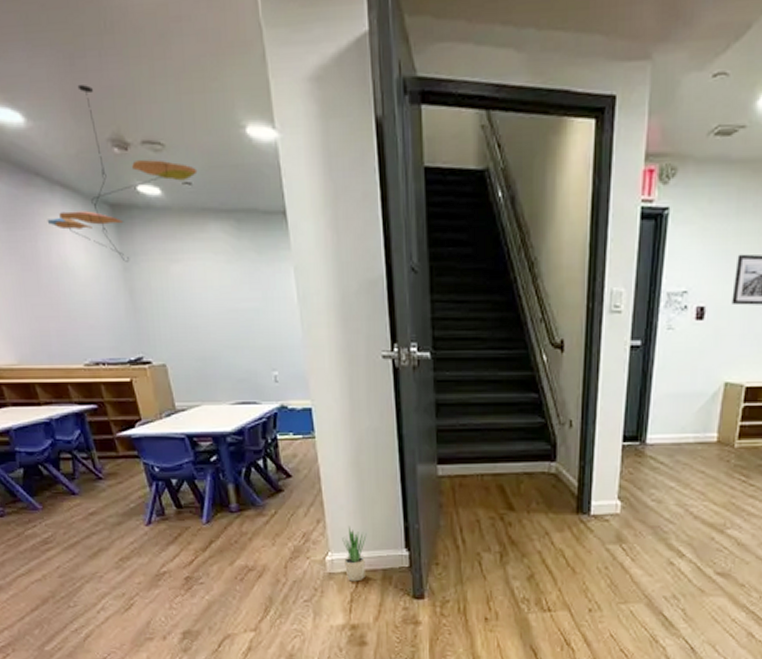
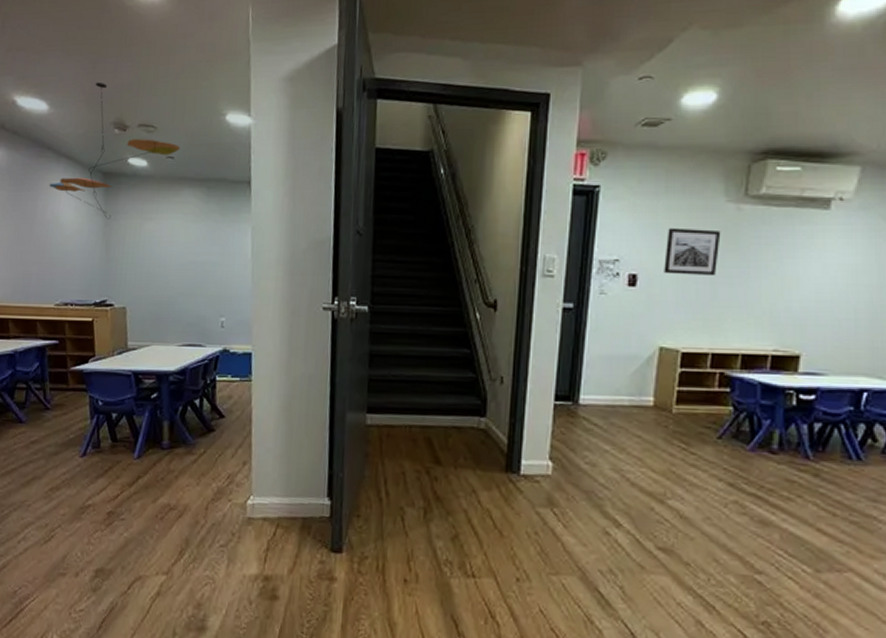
potted plant: present [342,526,367,582] -> none [264,470,291,529]

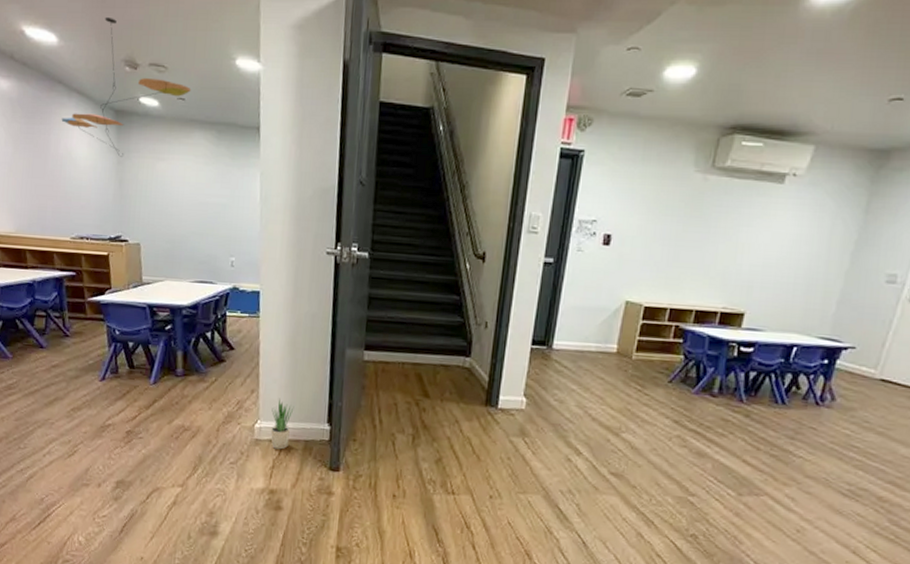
potted plant: none [264,470,291,529] -> present [270,398,294,450]
wall art: present [664,228,721,277] -> none [635,193,688,240]

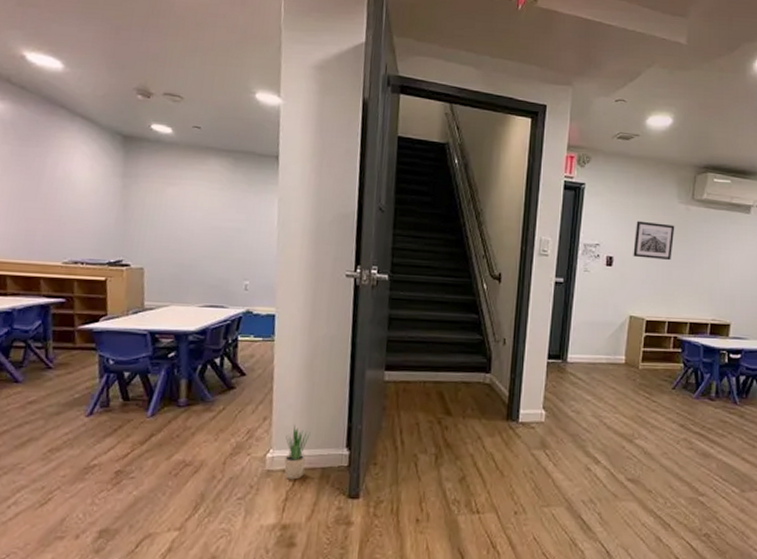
ceiling mobile: present [61,18,191,157] -> none [60,48,208,181]
wall art: none [635,193,688,240] -> present [633,221,675,261]

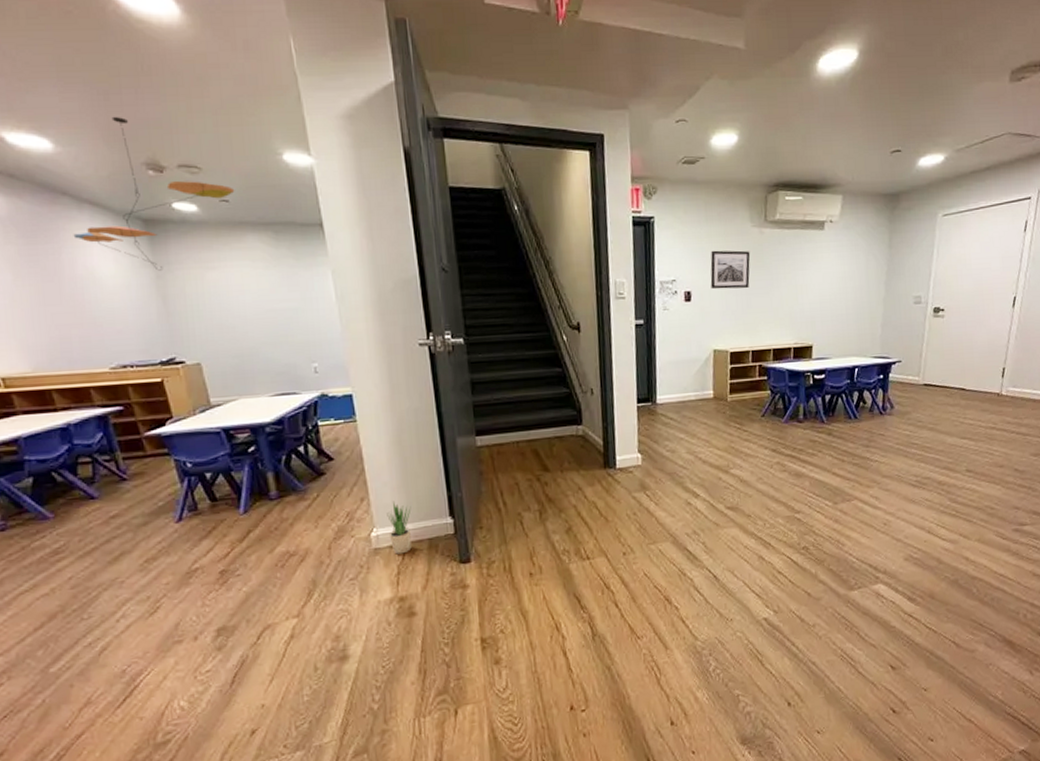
ceiling mobile: none [60,48,208,181] -> present [73,117,235,271]

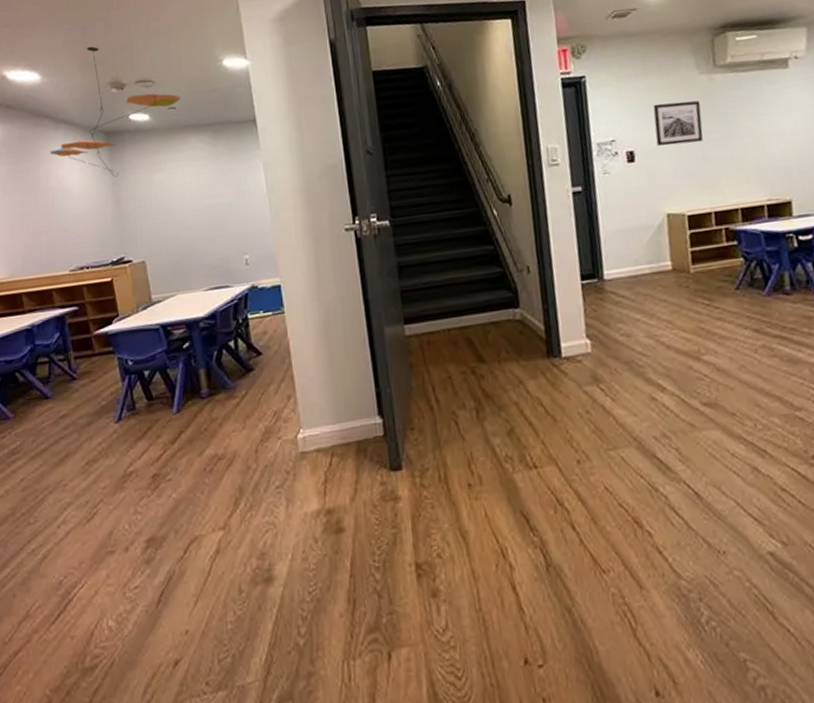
potted plant: present [387,500,412,555] -> none [314,398,339,459]

